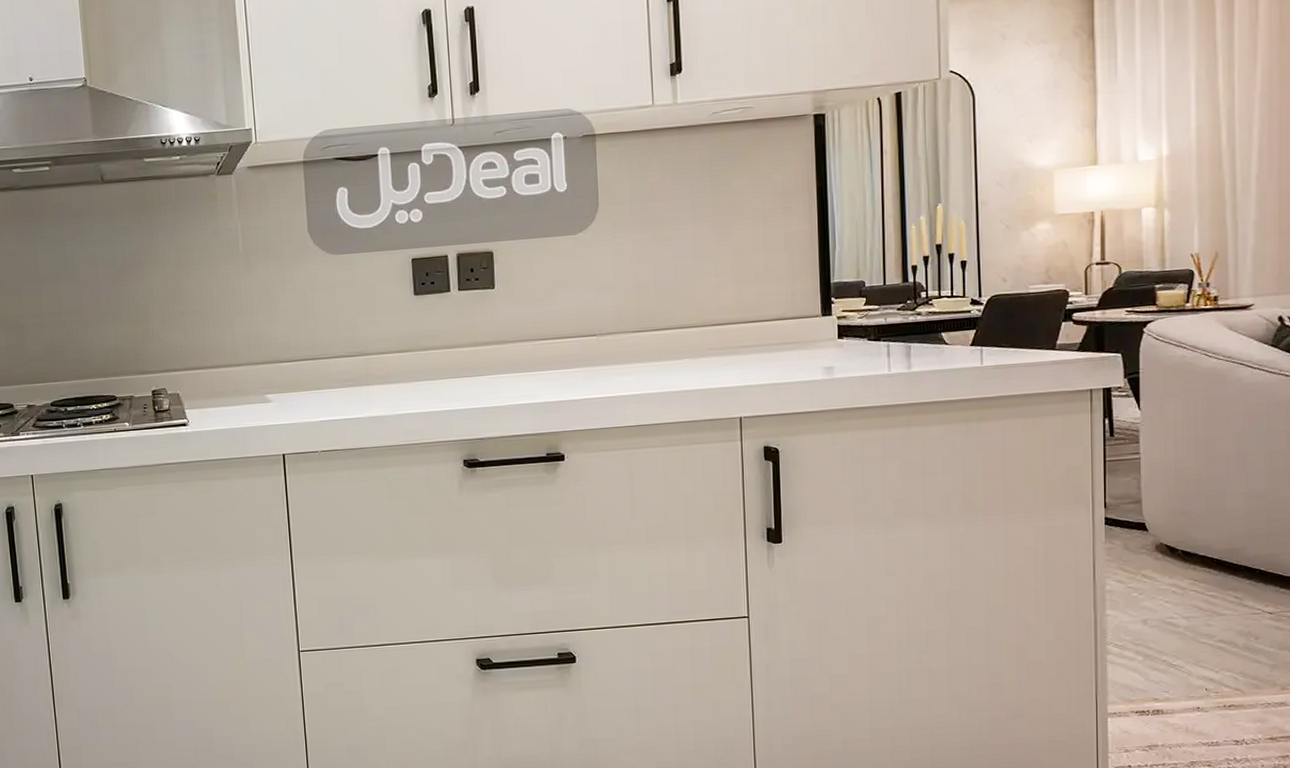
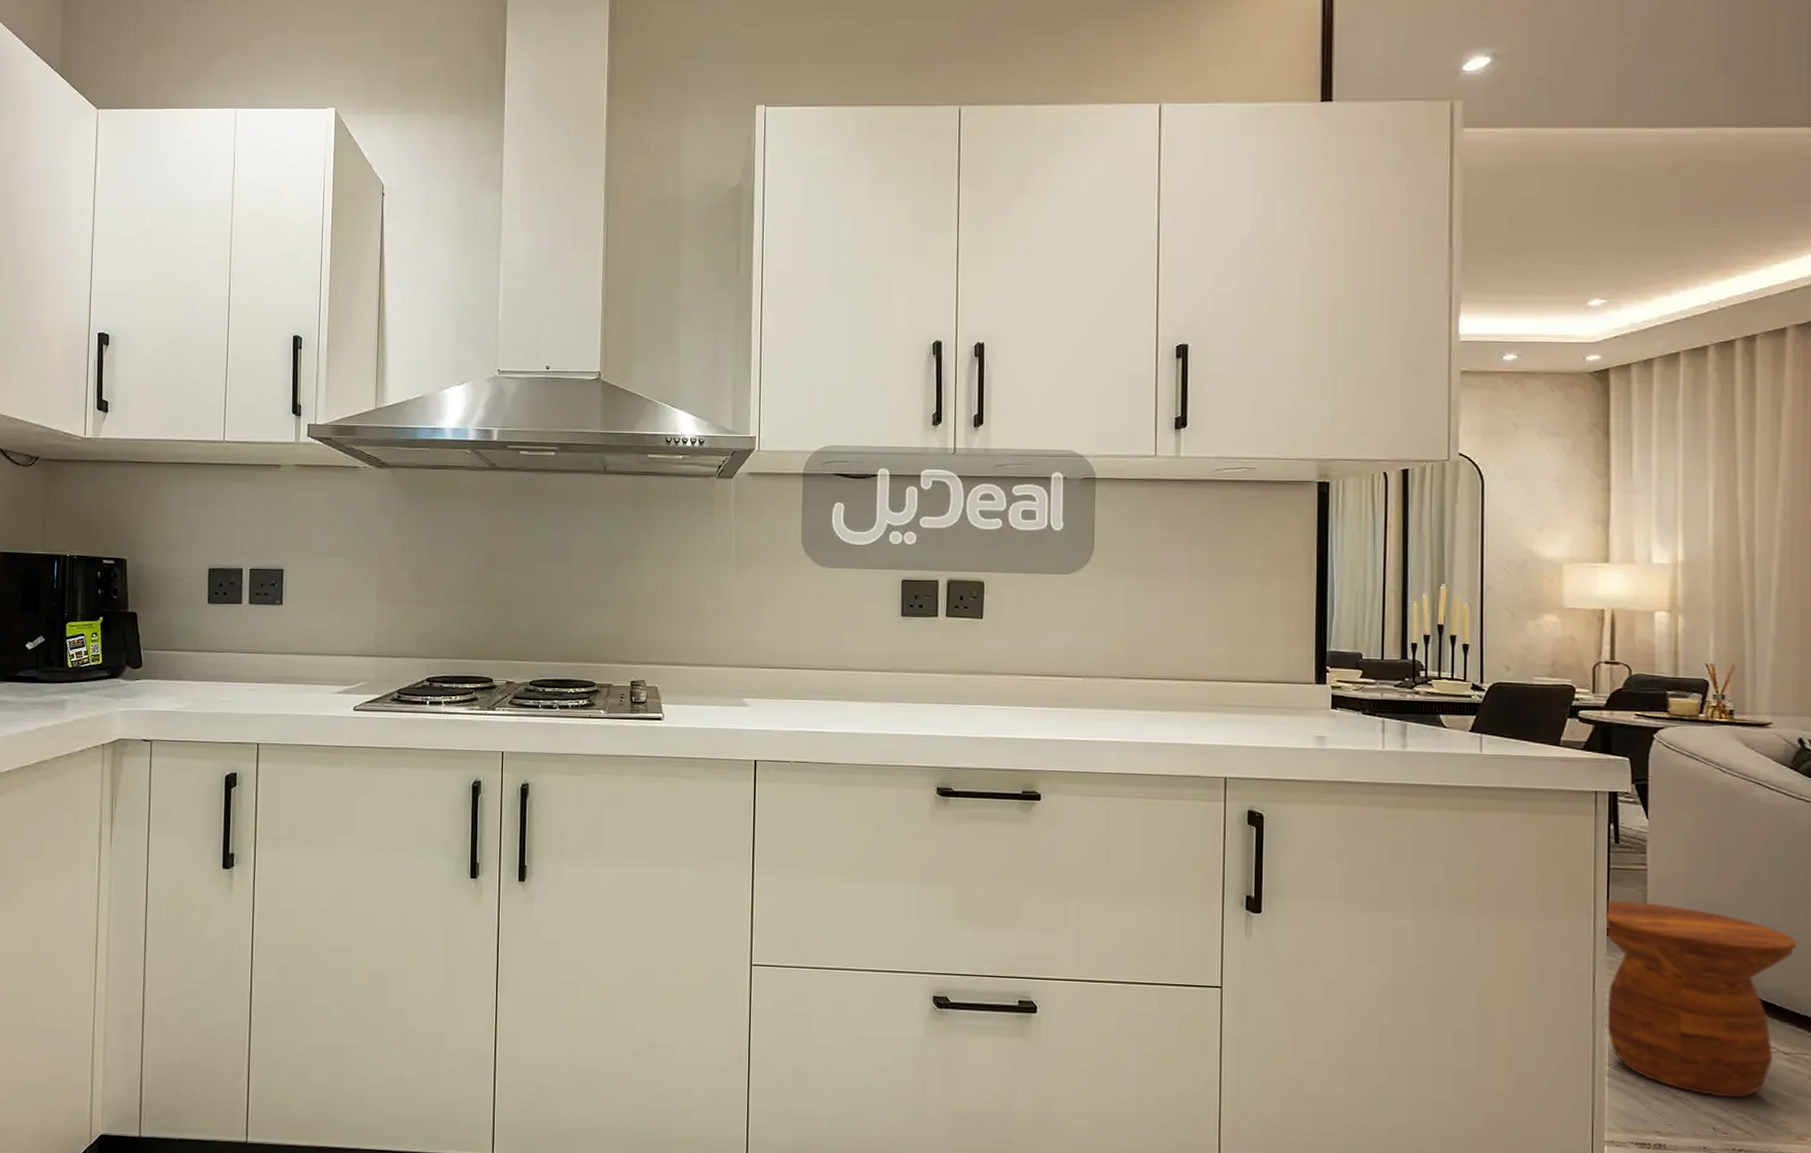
side table: none [1103,488,1278,661] -> present [1606,900,1796,1098]

